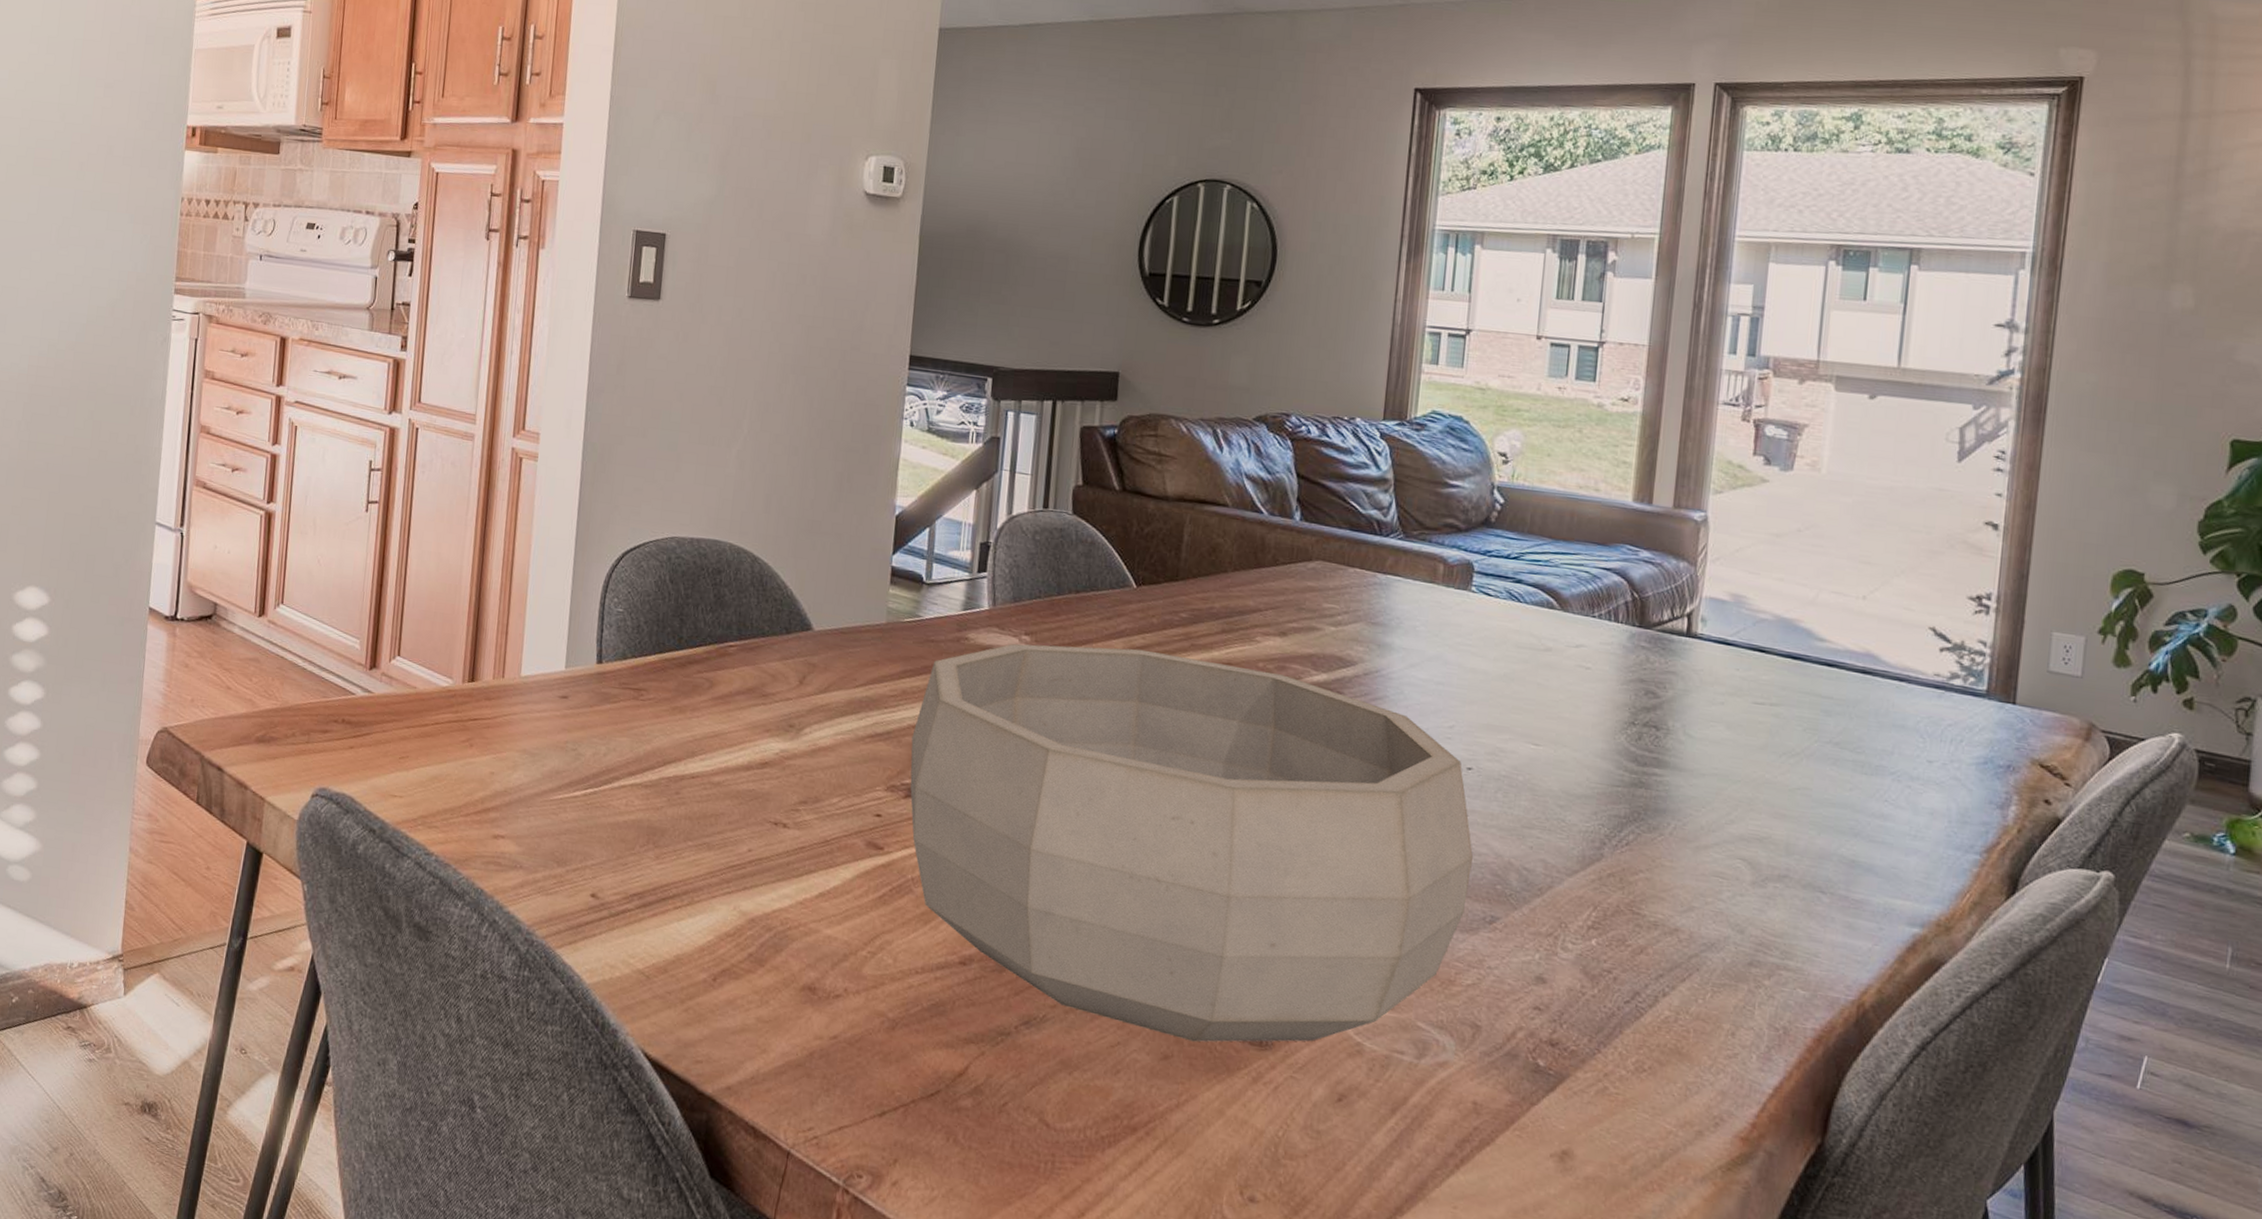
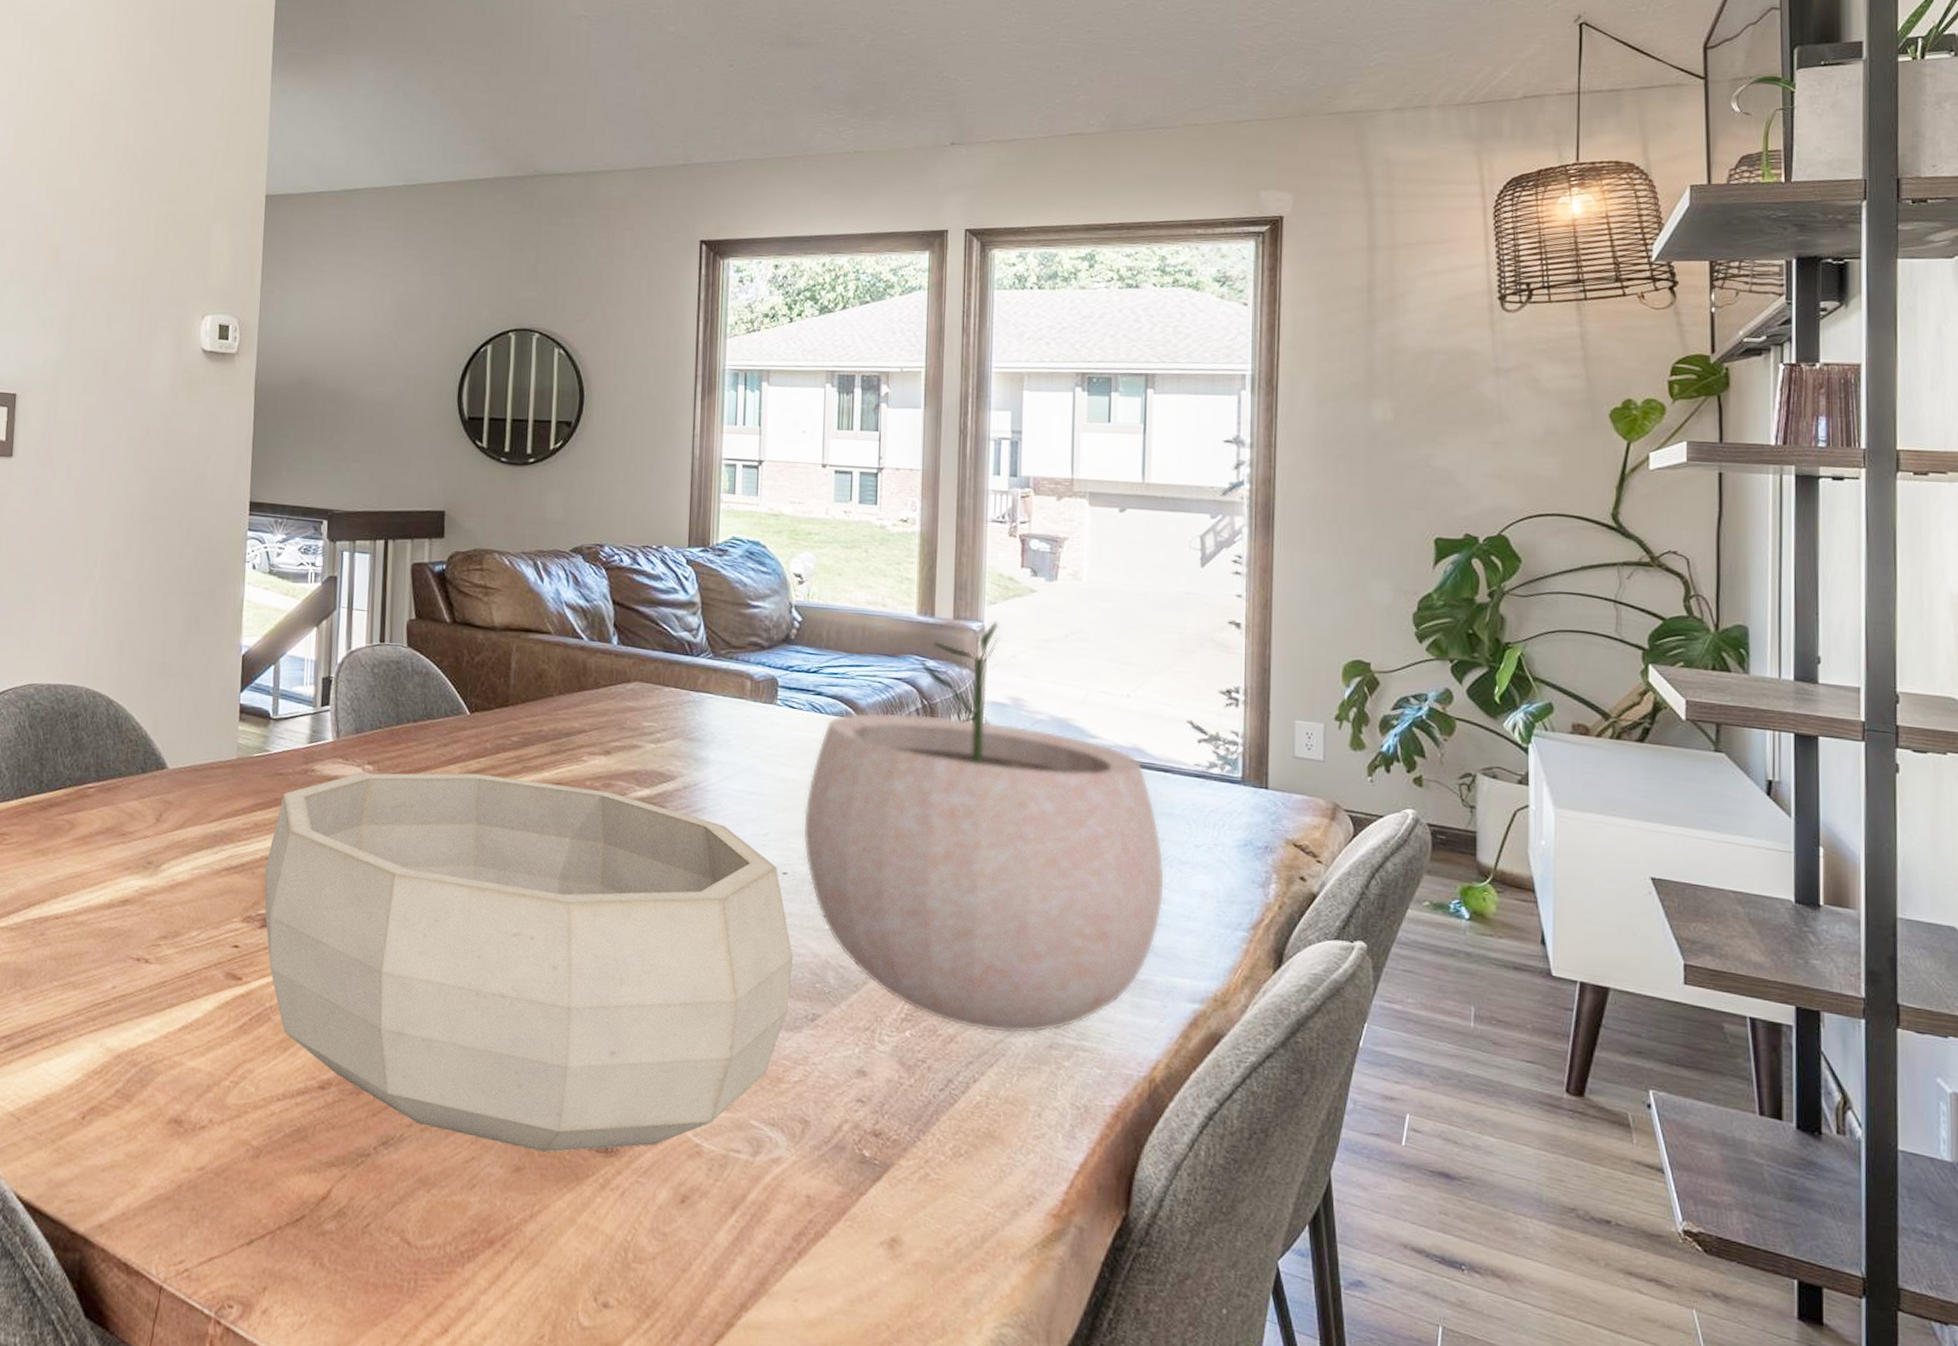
plant pot: none [1491,512,1892,949] -> present [802,621,1166,1034]

